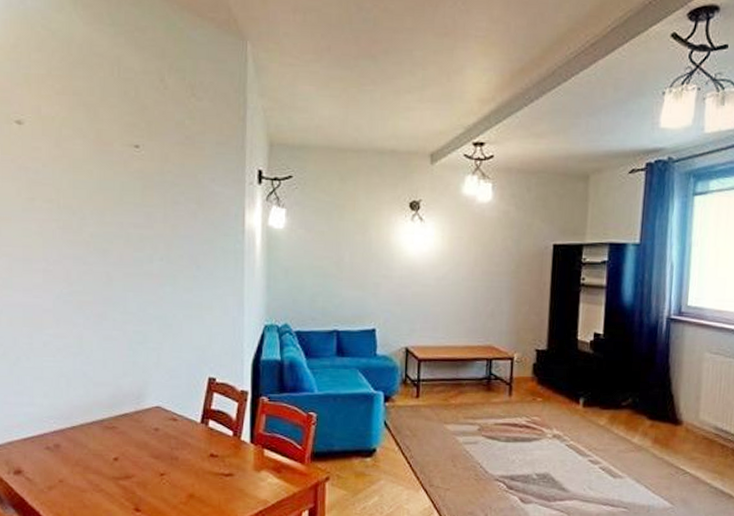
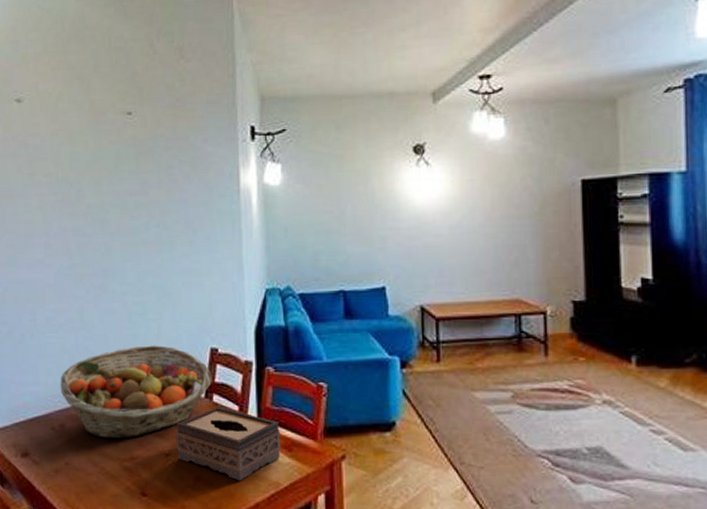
fruit basket: none [56,372,208,459] -> present [60,345,212,438]
tissue box: none [171,431,271,499] -> present [176,406,280,481]

